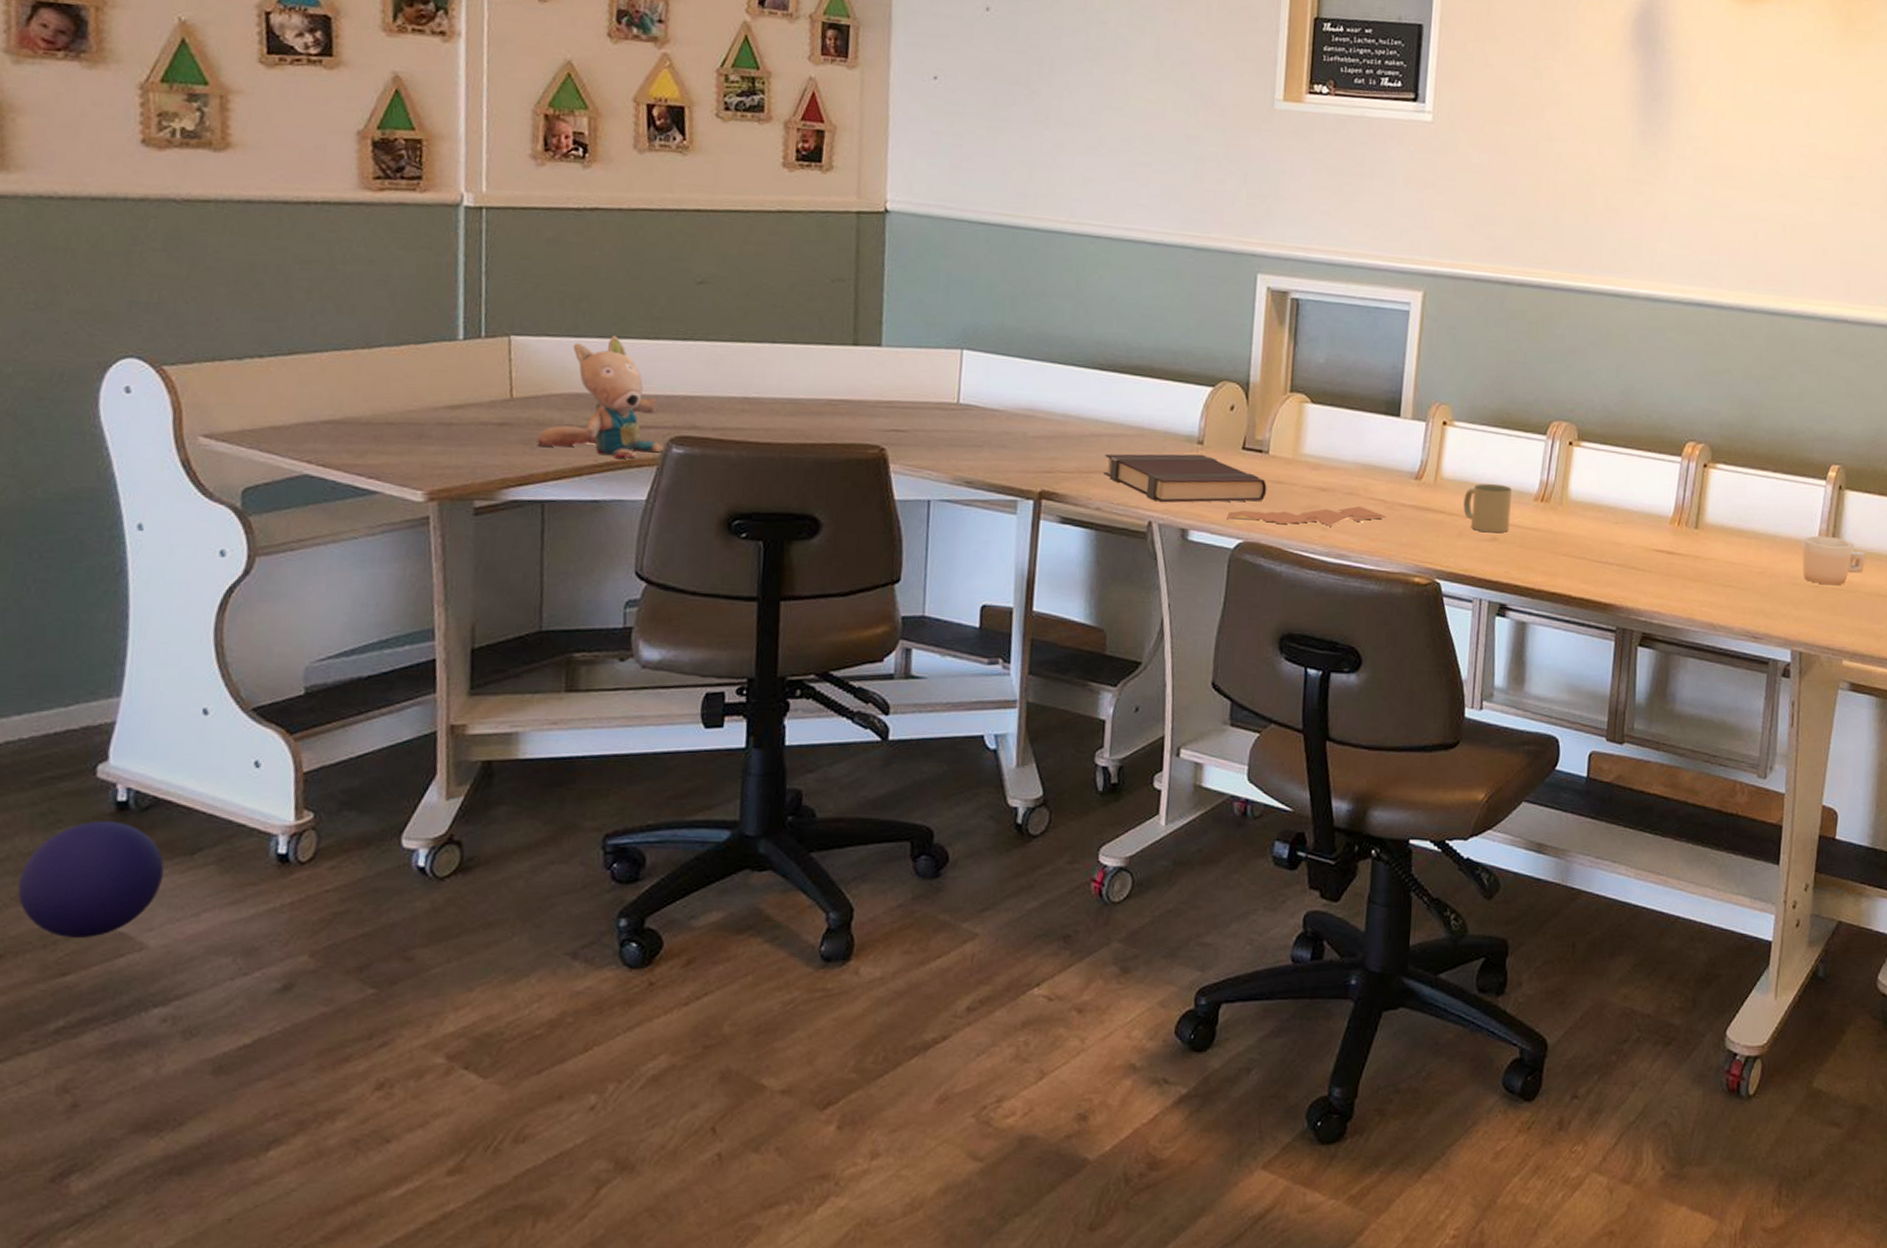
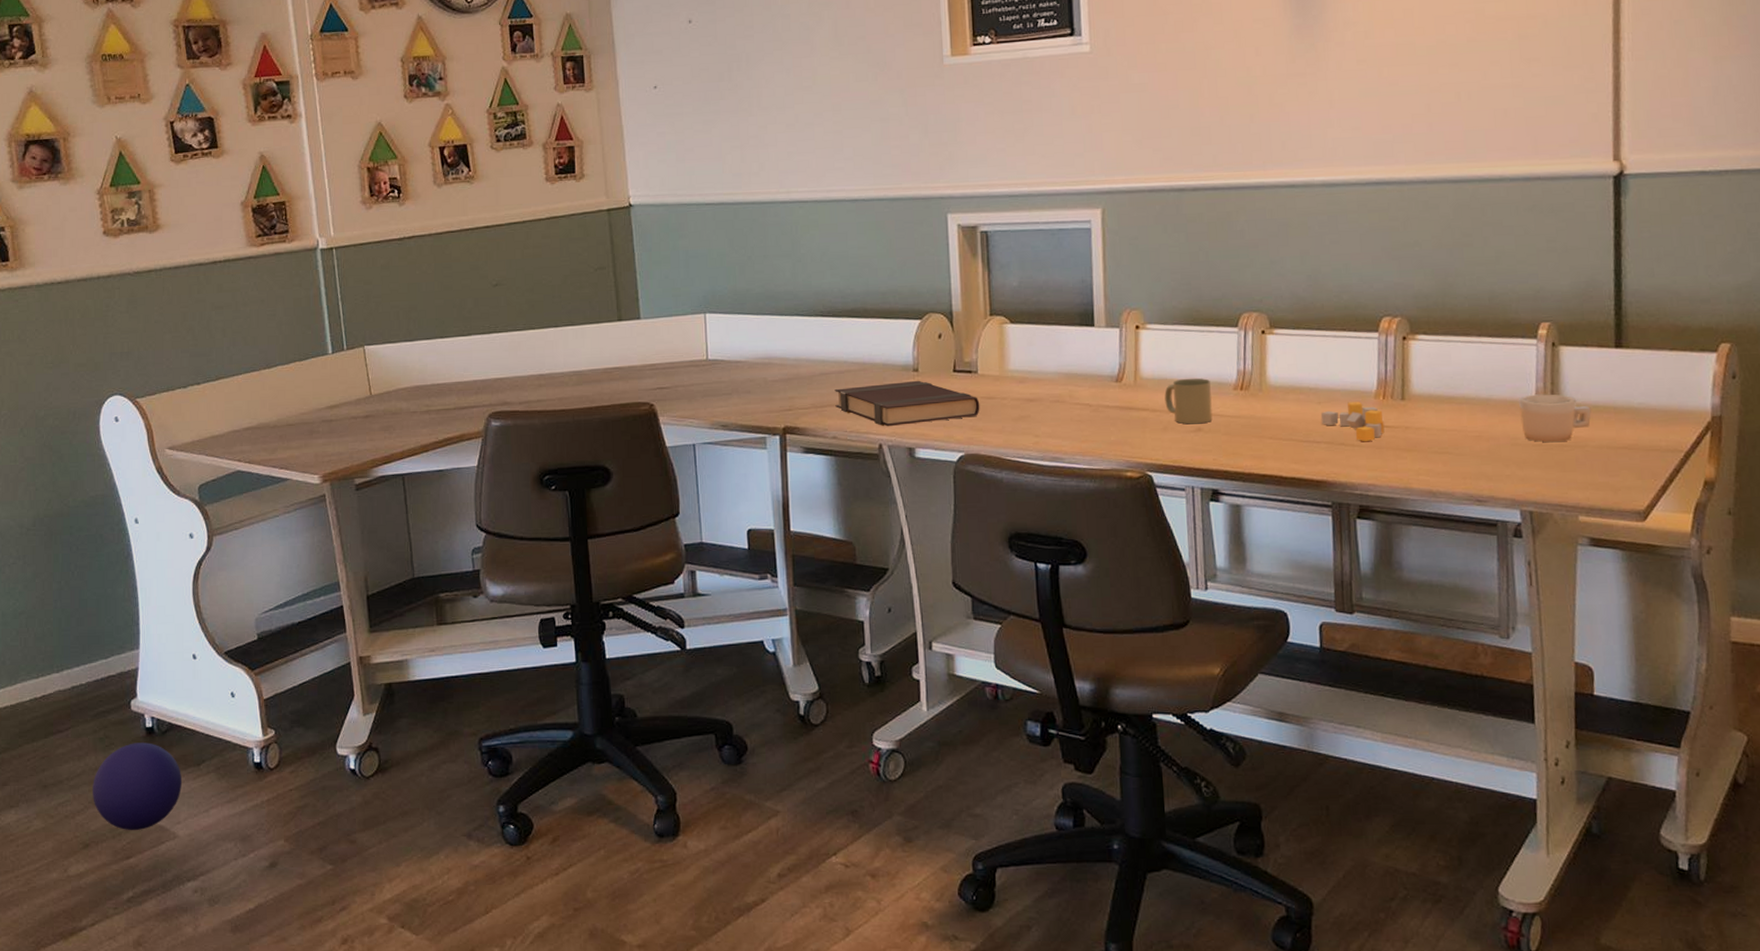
toy animal: present [535,336,664,459] -> none [392,336,485,434]
papers: present [1227,506,1386,526] -> none [947,412,1093,436]
toy blocks: none [1615,525,1676,568] -> present [1320,401,1385,442]

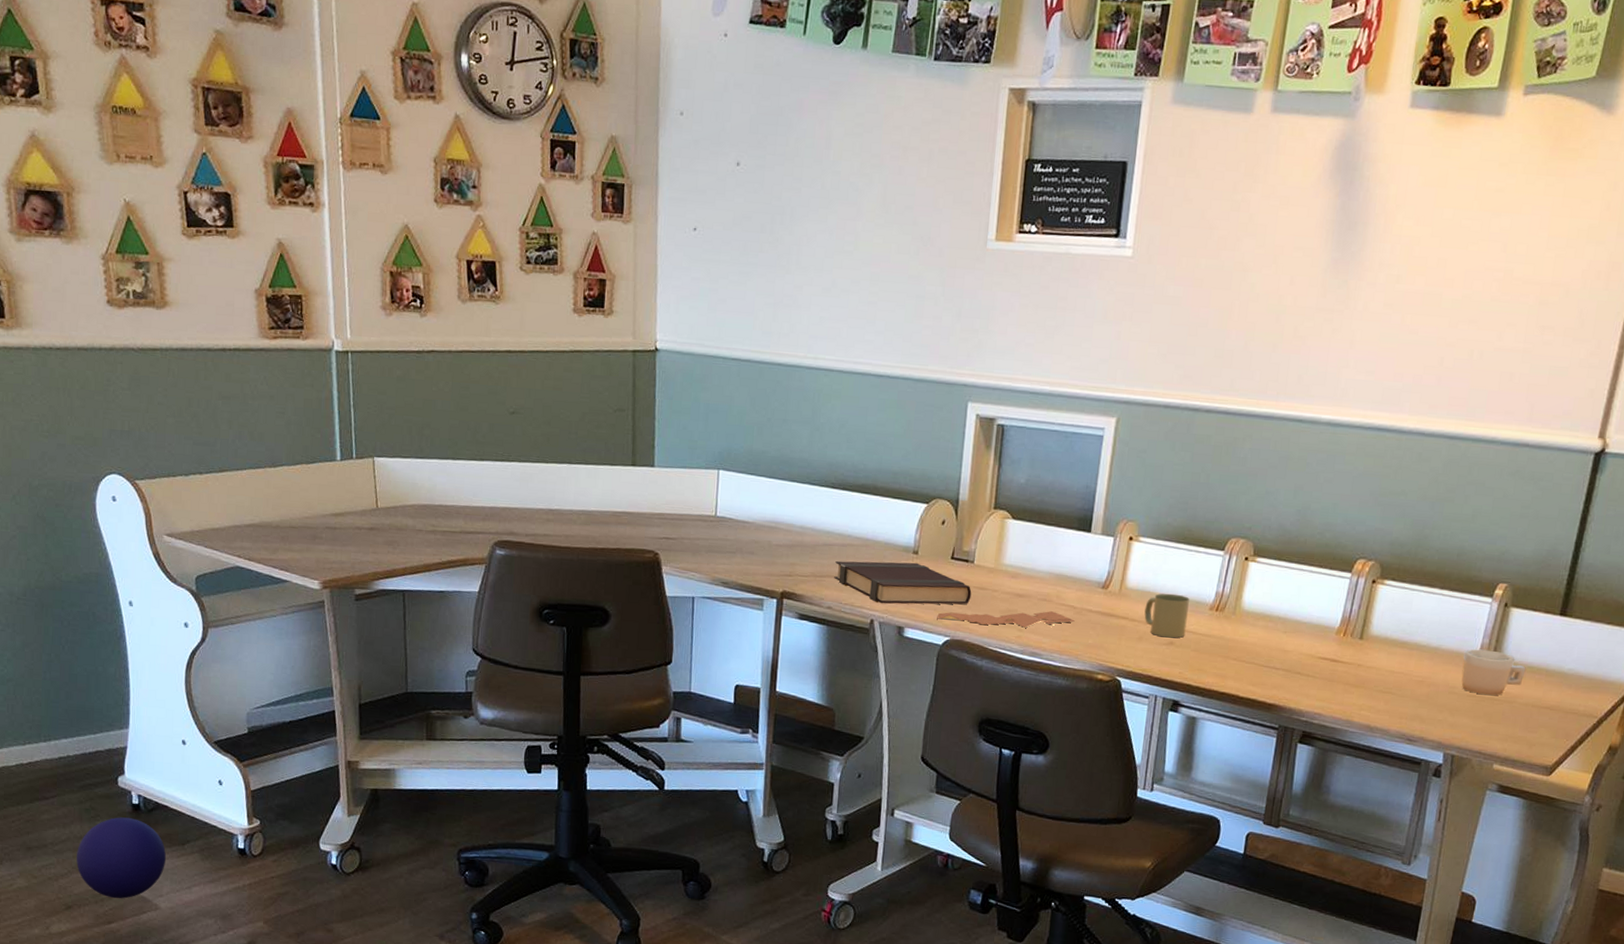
papers: none [947,412,1093,436] -> present [937,611,1075,628]
toy blocks: present [1320,401,1385,442] -> none [1283,635,1341,674]

